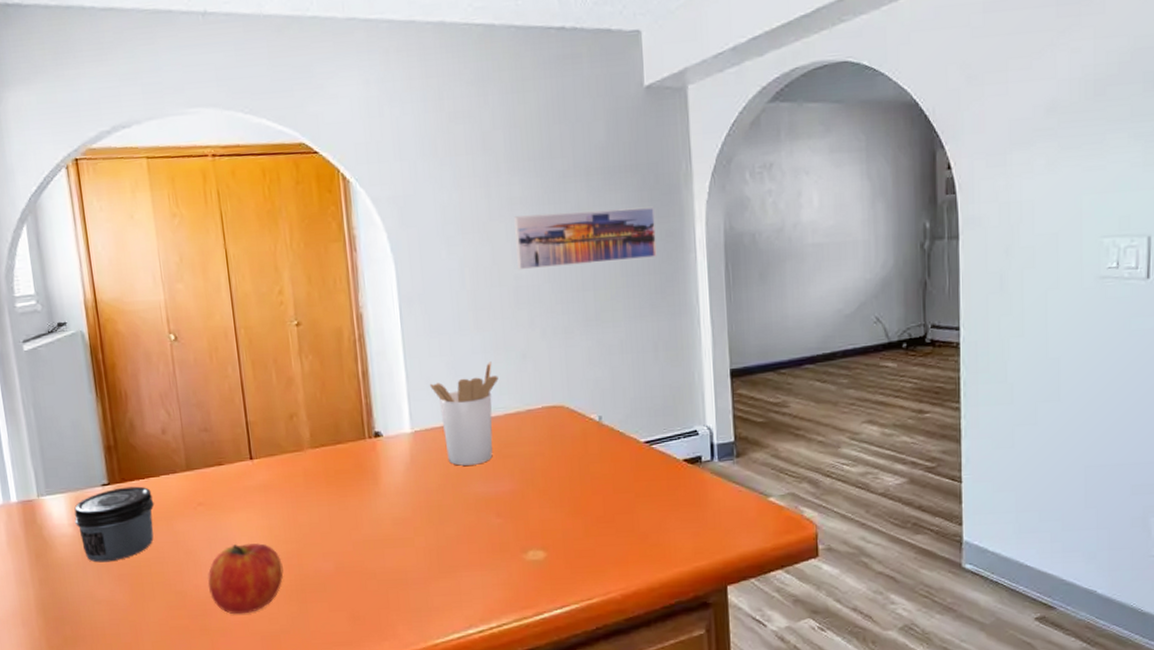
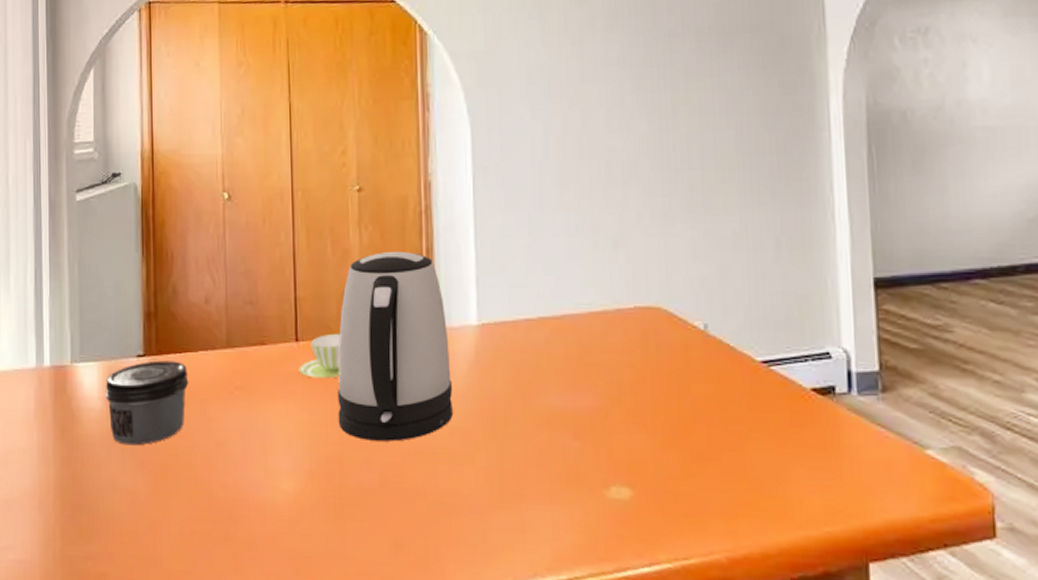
fruit: present [207,543,284,615] -> none [238,440,321,526]
cup: none [255,449,293,489] -> present [299,333,342,379]
kettle: none [289,375,394,536] -> present [337,251,453,442]
utensil holder: present [430,361,499,466] -> none [503,247,583,371]
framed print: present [514,206,657,271] -> none [610,73,781,142]

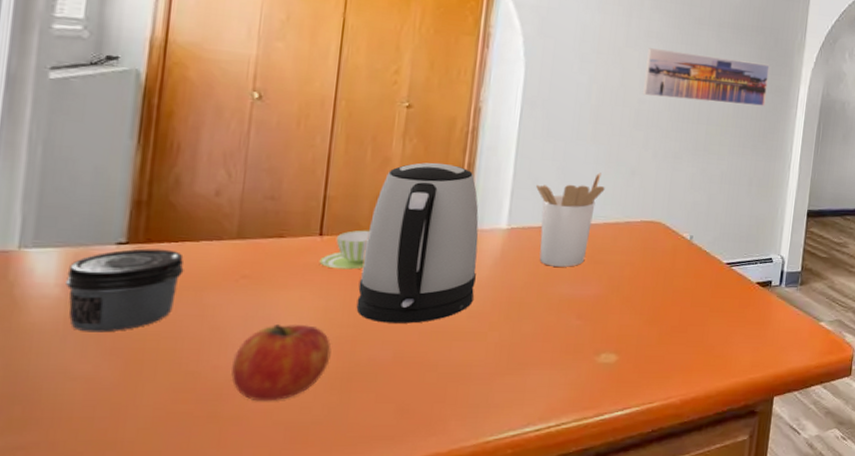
fruit: none [238,440,321,526] -> present [231,324,332,401]
utensil holder: none [503,247,583,371] -> present [536,172,605,267]
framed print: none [610,73,781,142] -> present [643,48,770,106]

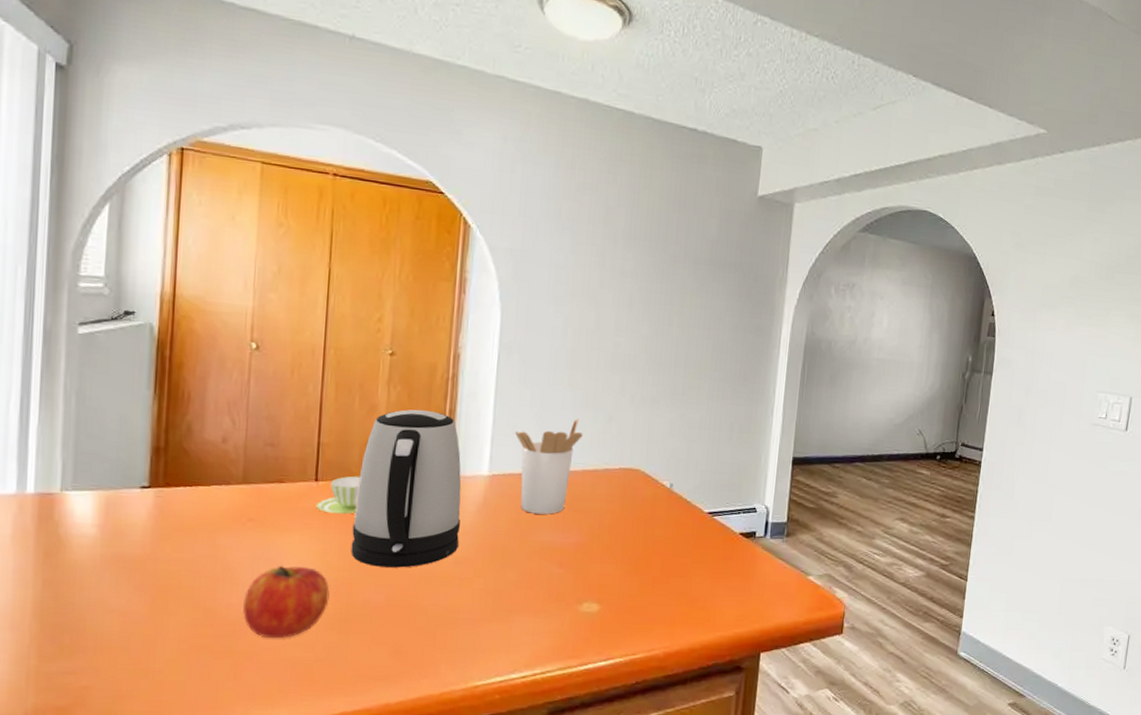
jar: present [65,248,184,333] -> none [100,492,198,570]
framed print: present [643,48,770,106] -> none [618,288,749,347]

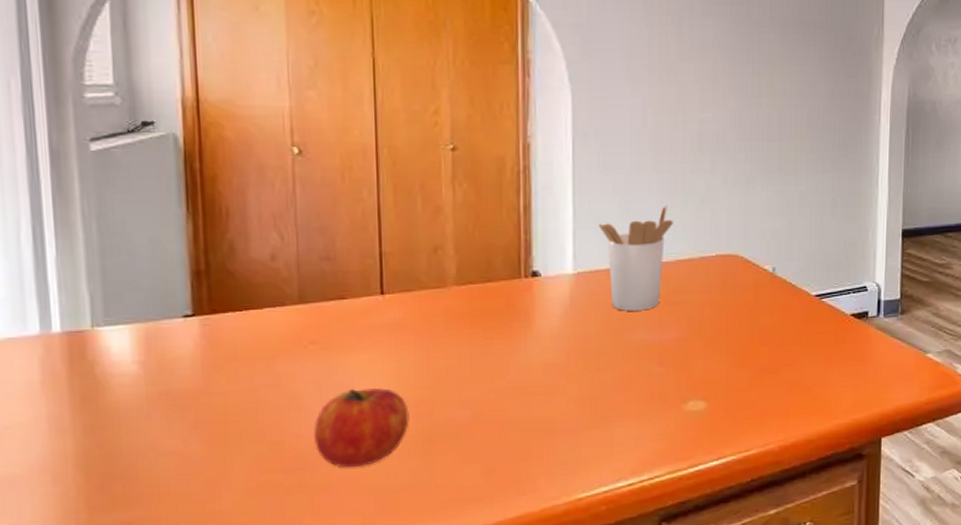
cup: present [316,475,362,515] -> none [384,285,432,328]
kettle: present [351,409,462,568] -> none [427,207,547,382]

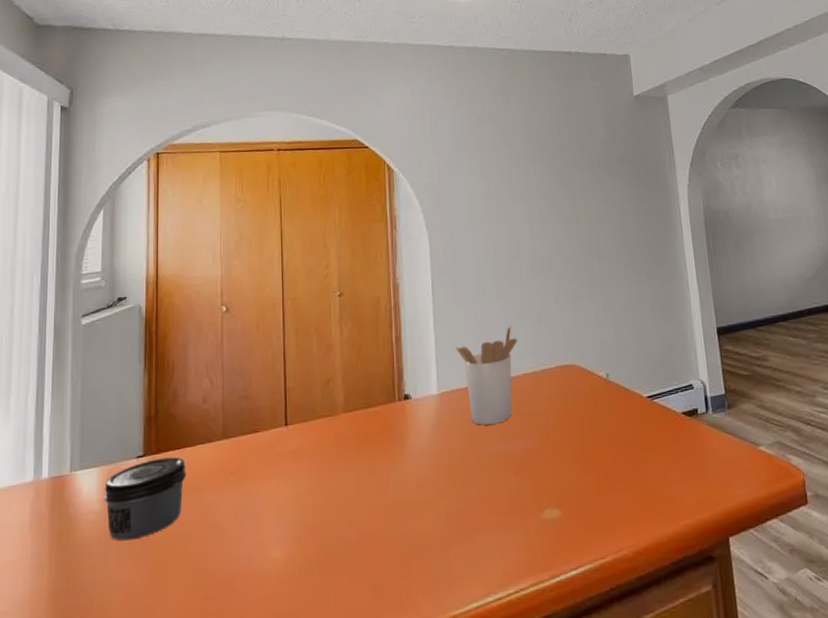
jar: none [141,319,252,408] -> present [104,457,187,541]
fruit: present [314,387,410,468] -> none [231,513,308,593]

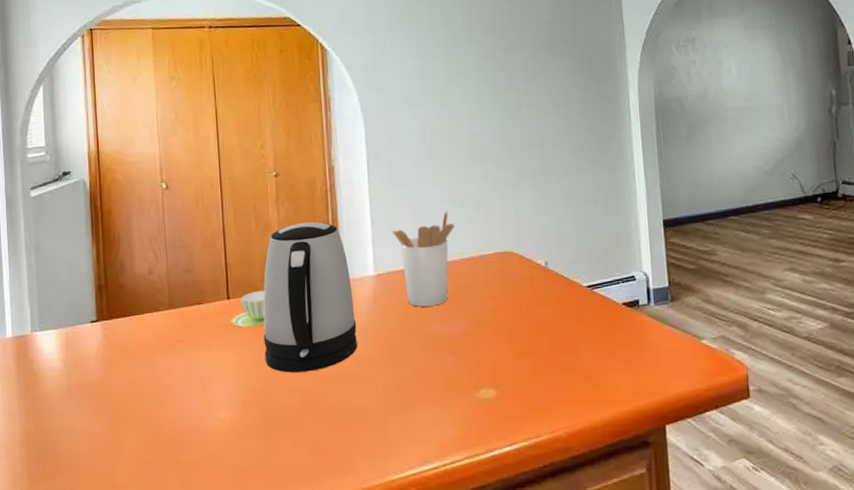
jar: present [104,457,187,541] -> none [63,323,137,396]
cup: none [288,414,325,456] -> present [231,290,265,327]
kettle: none [322,341,419,503] -> present [263,222,357,373]

